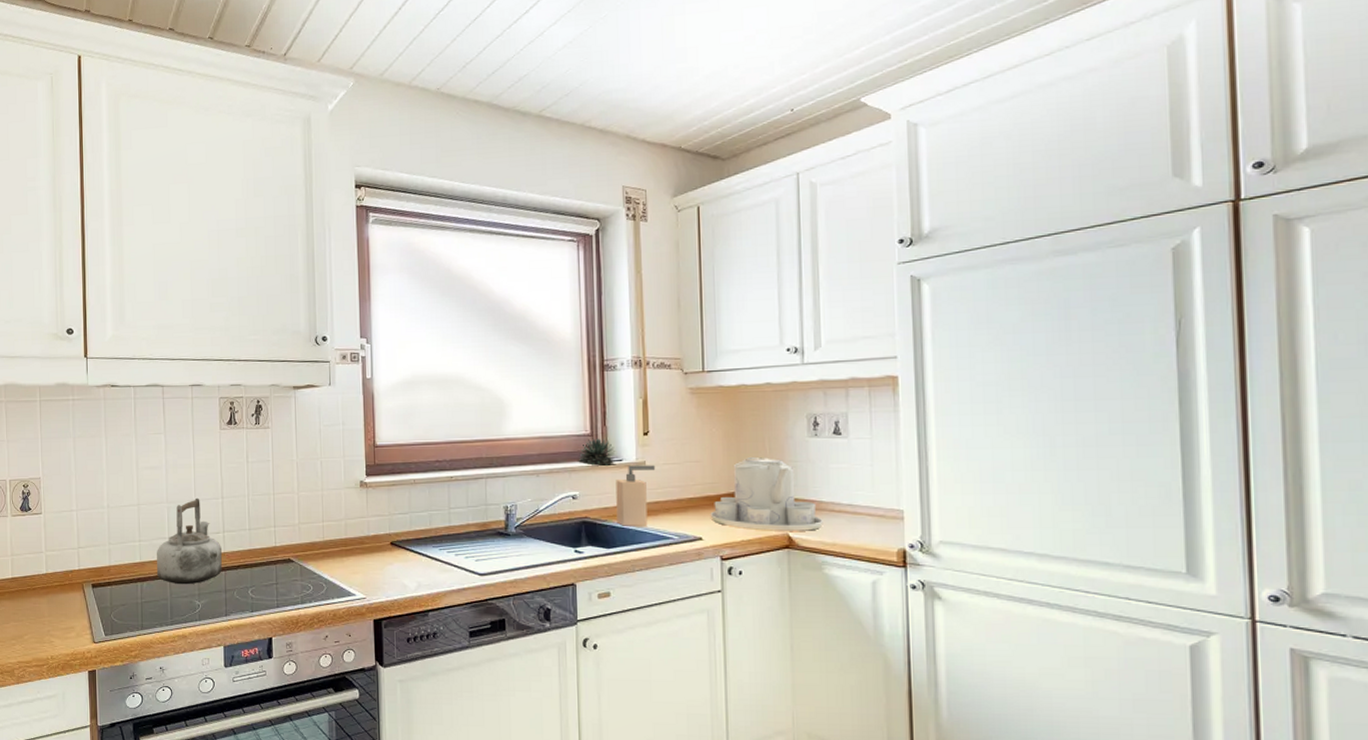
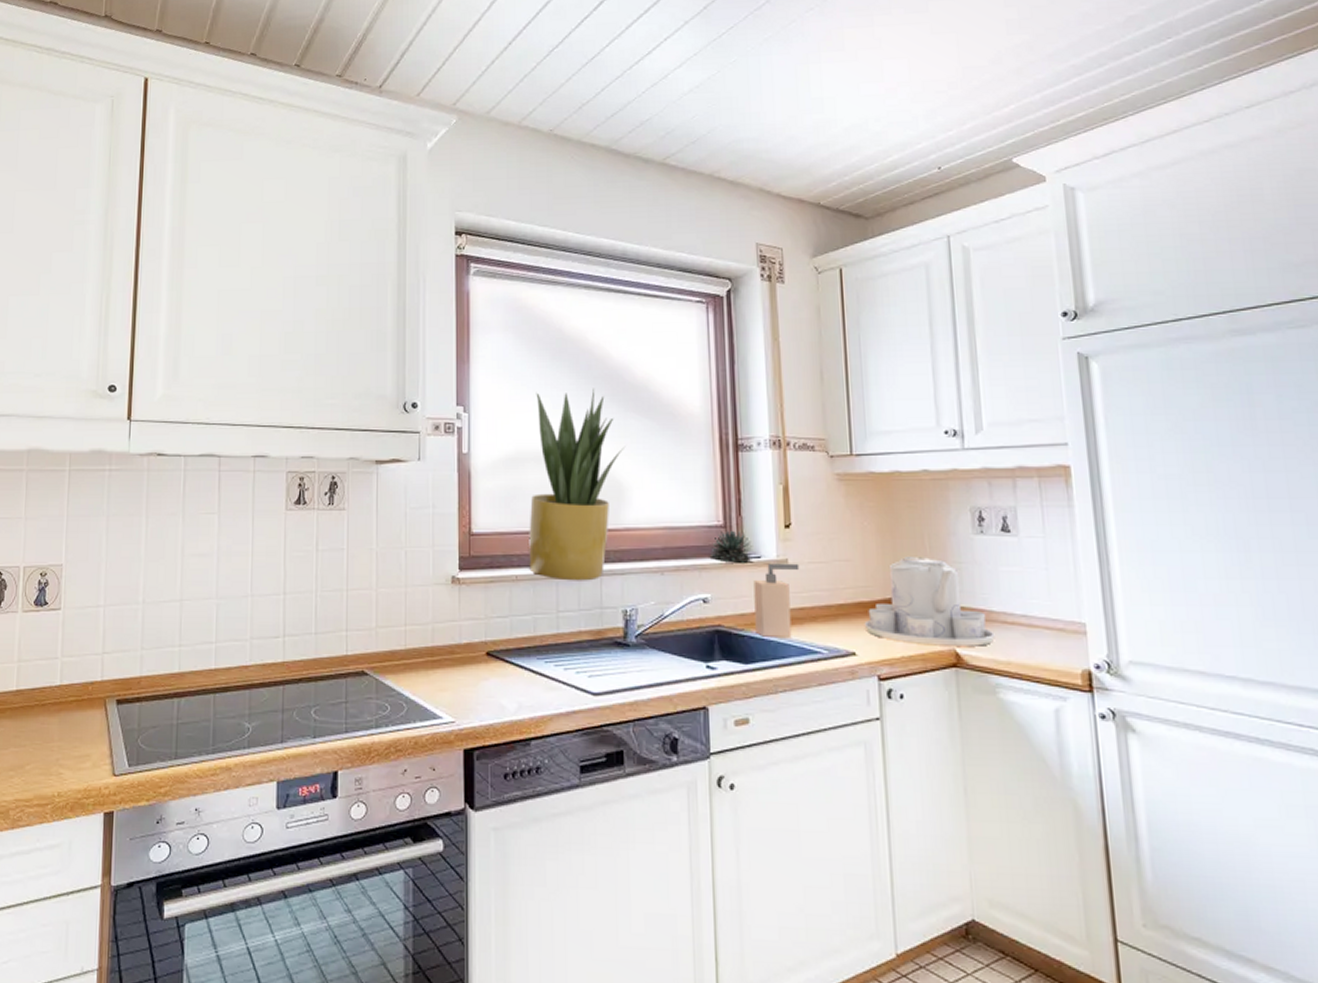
kettle: present [157,497,222,585] -> none [199,593,280,702]
planter: none [424,319,506,483] -> present [529,388,626,581]

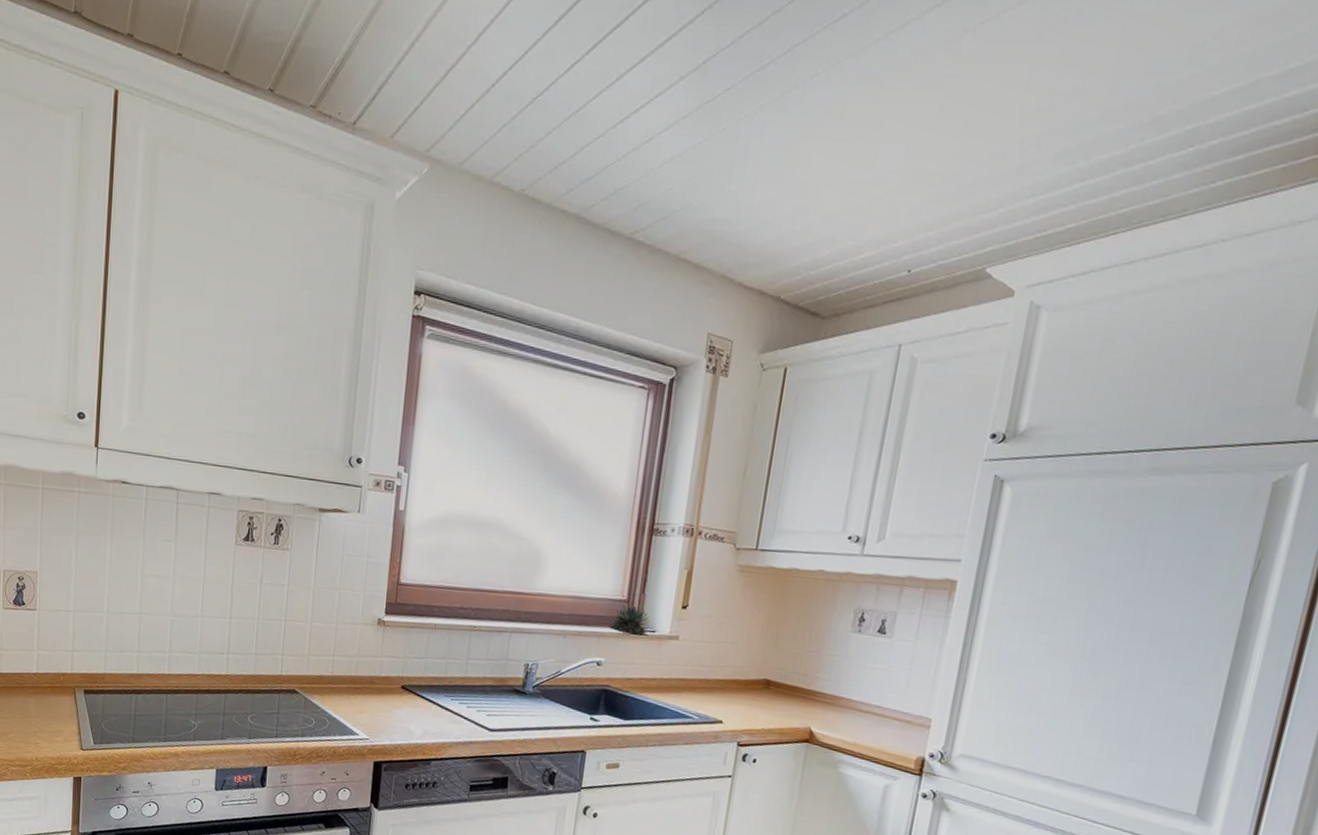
planter: present [529,388,626,581] -> none [447,460,550,636]
soap dispenser: present [753,563,800,639] -> none [638,637,689,704]
tea set: present [864,555,995,646] -> none [734,645,849,728]

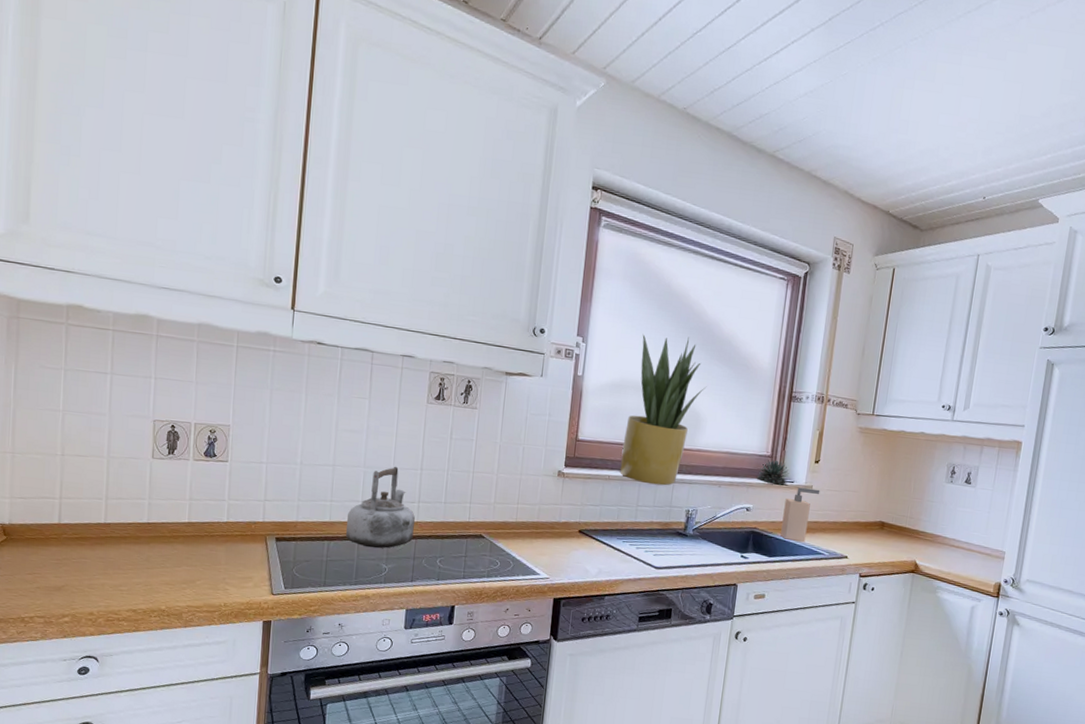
kettle: none [154,614,224,703] -> present [346,466,415,548]
planter: none [447,460,550,636] -> present [620,334,707,486]
soap dispenser: none [638,637,689,704] -> present [780,487,820,543]

